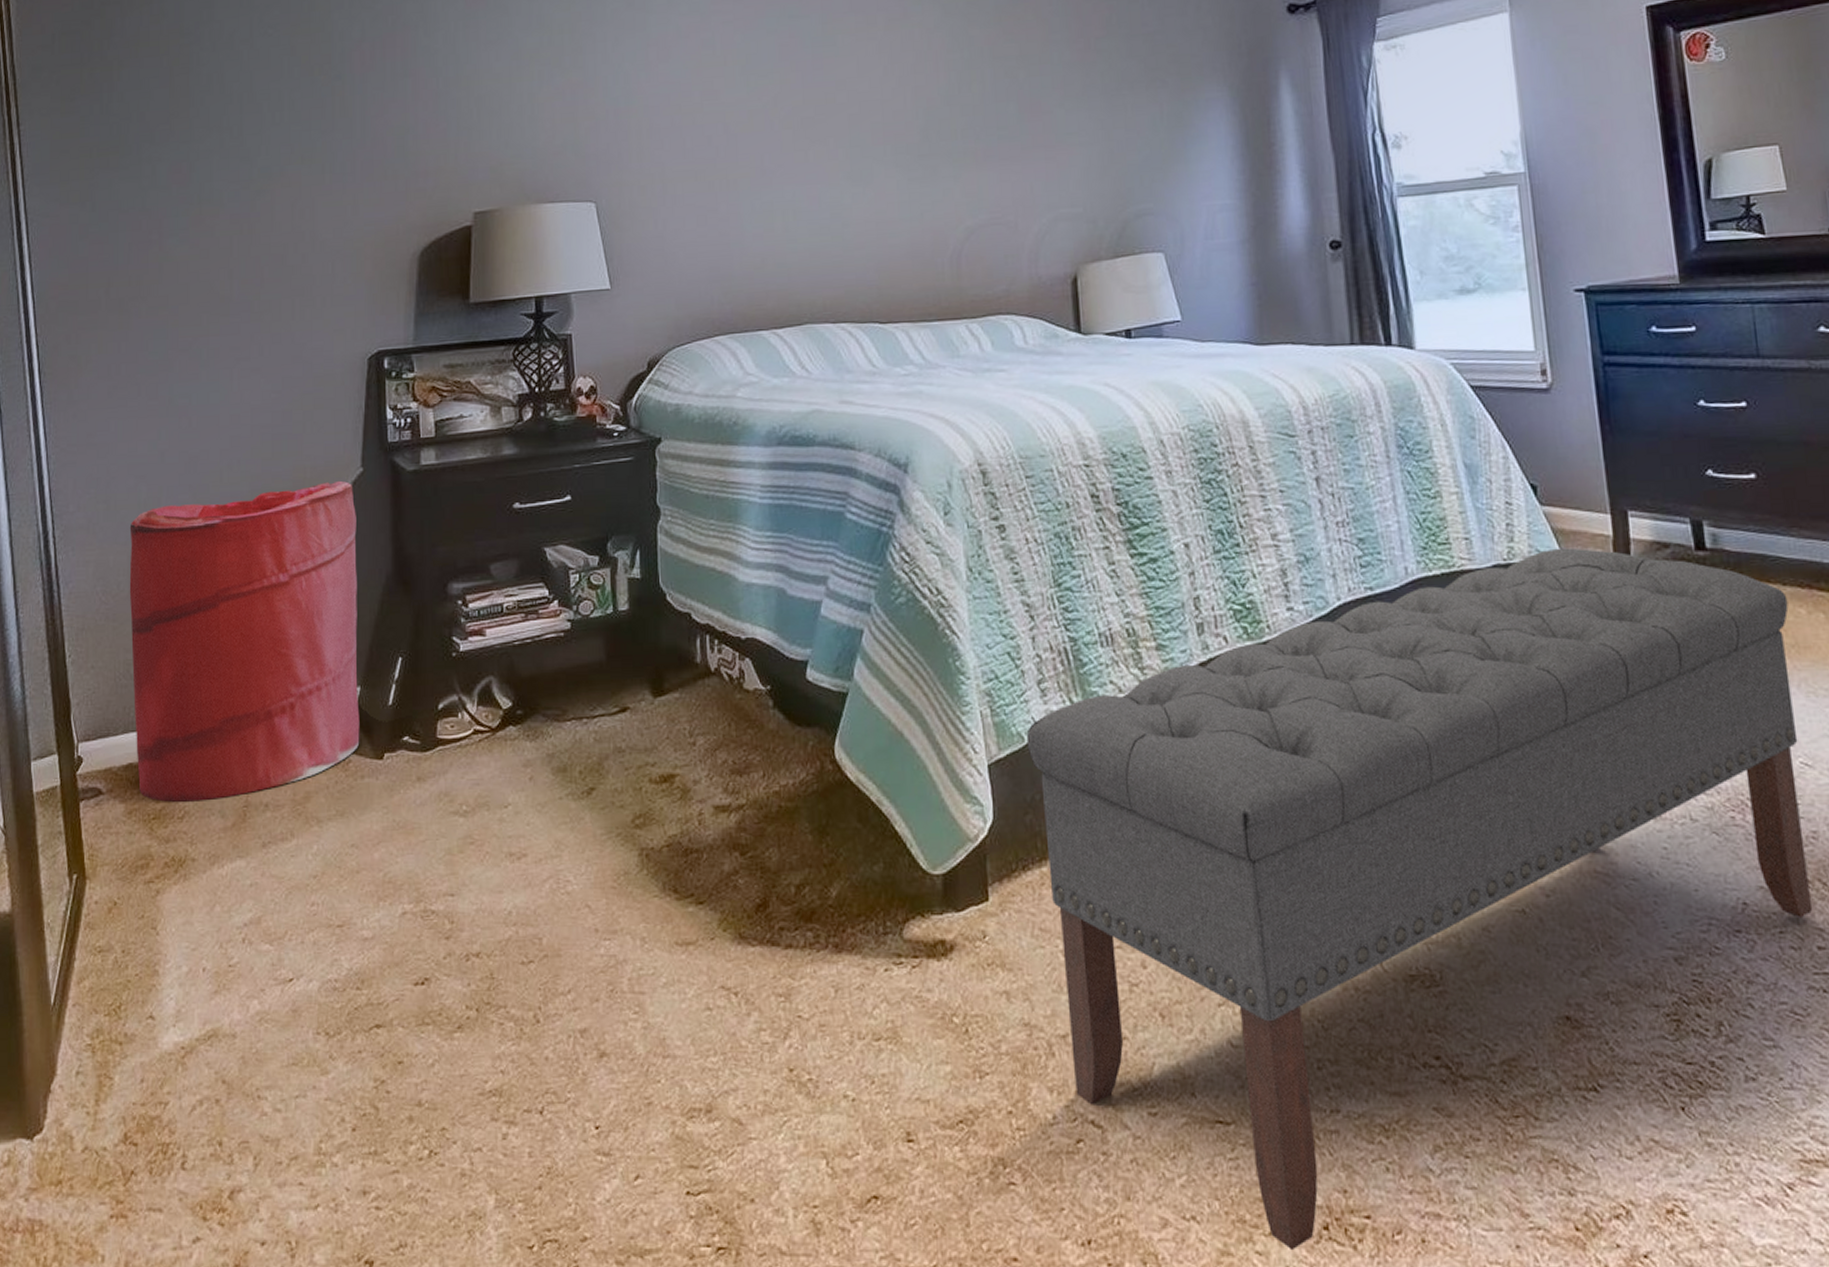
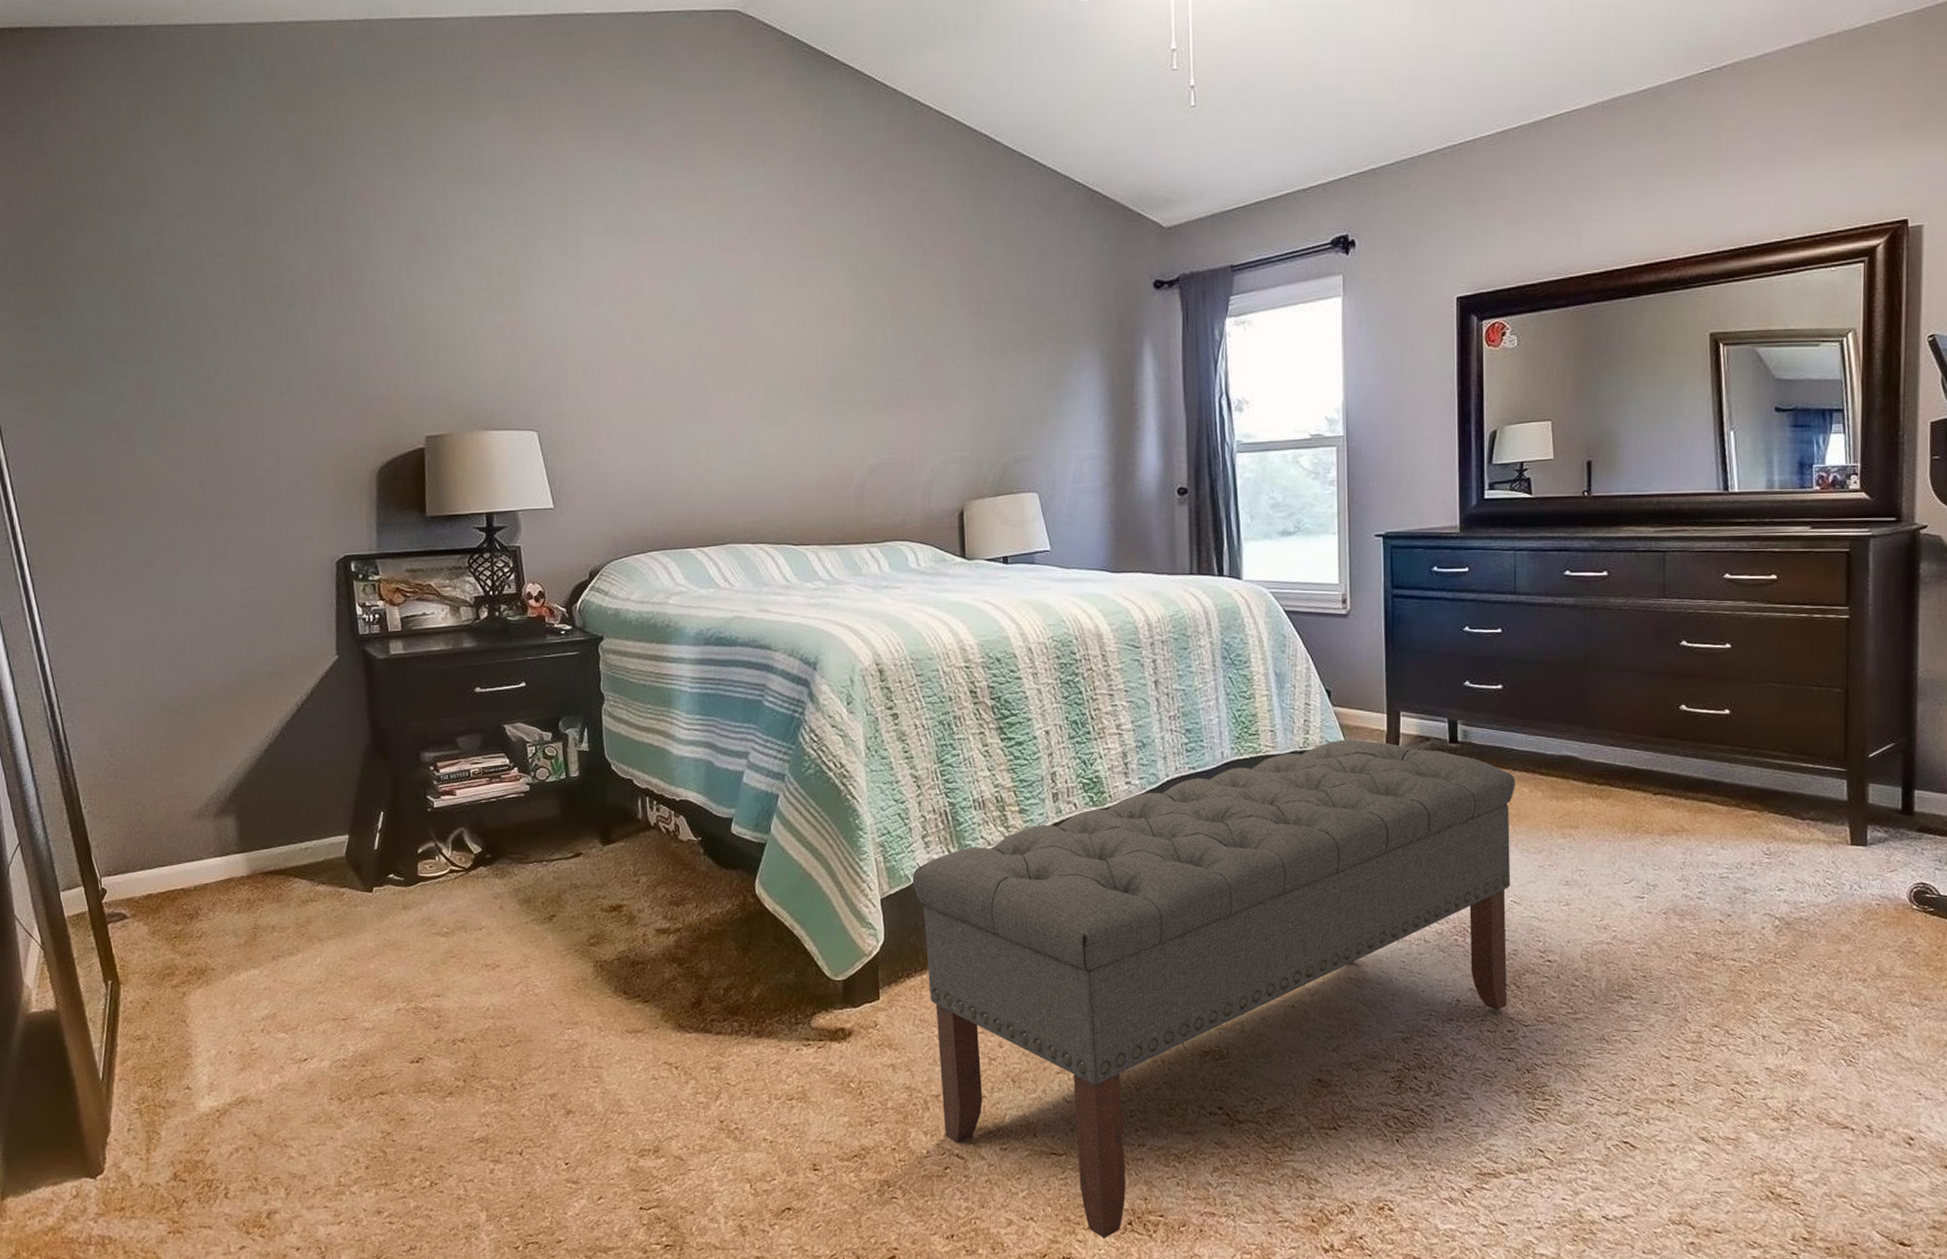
laundry hamper: present [129,480,360,802] -> none [128,666,351,925]

